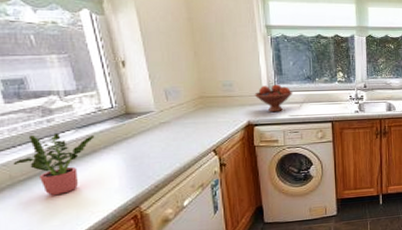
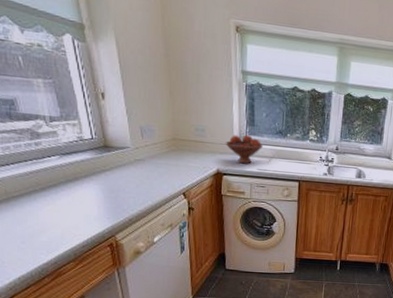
potted plant: present [13,133,95,196] -> none [7,156,77,215]

